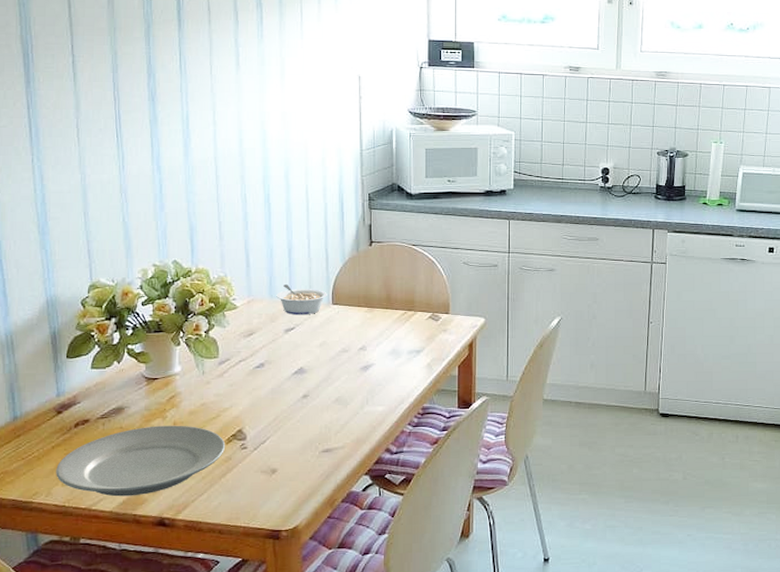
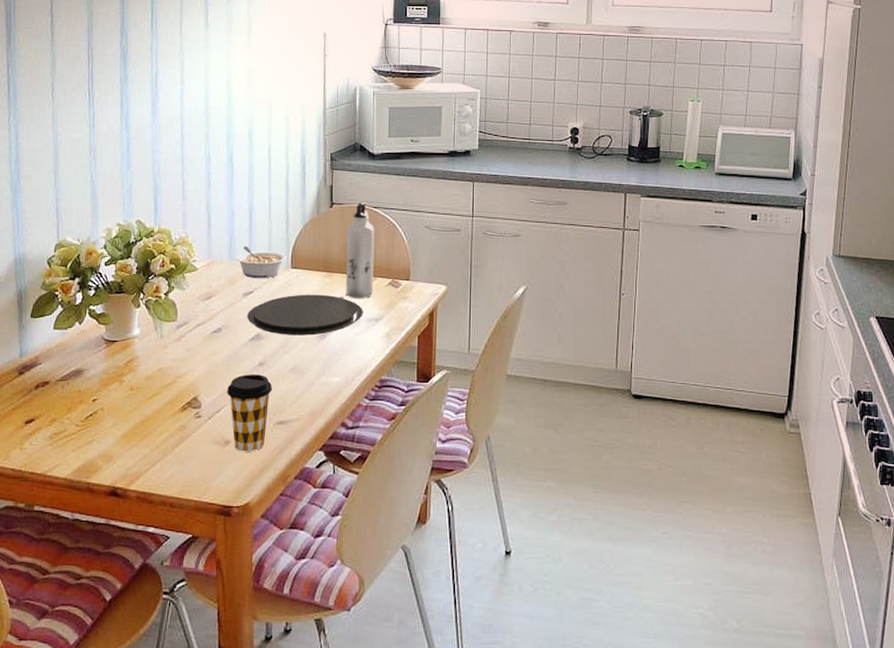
plate: present [56,425,226,497] -> none [15,390,181,463]
coffee cup: none [272,406,318,479] -> present [227,374,273,452]
plate: none [290,329,406,368] -> present [247,294,364,336]
water bottle: none [386,240,414,332] -> present [346,202,375,298]

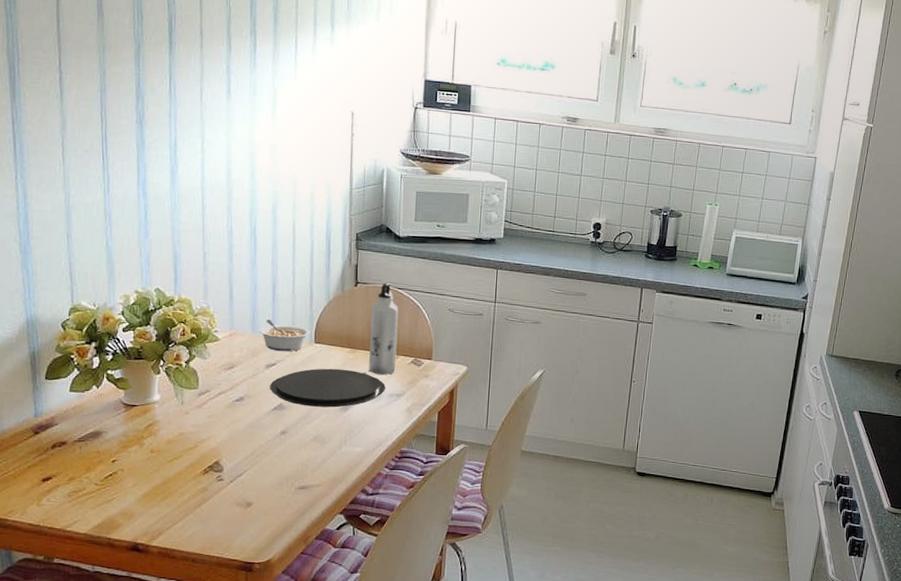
coffee cup: present [227,374,273,452] -> none [249,441,295,514]

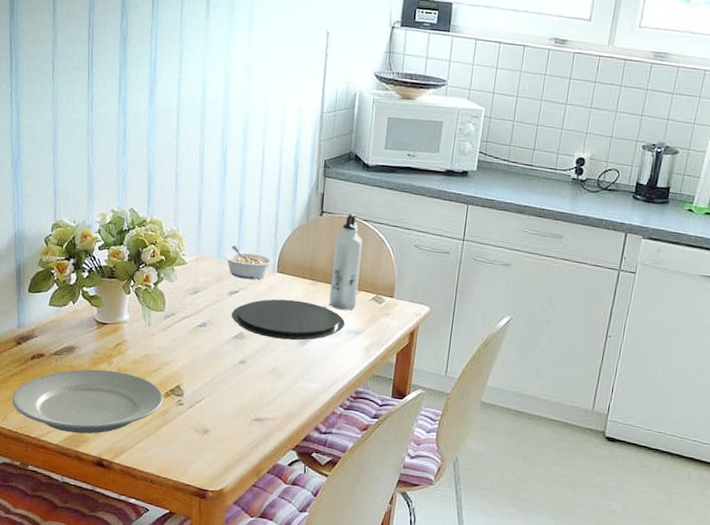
plate: none [31,452,202,520] -> present [12,369,164,434]

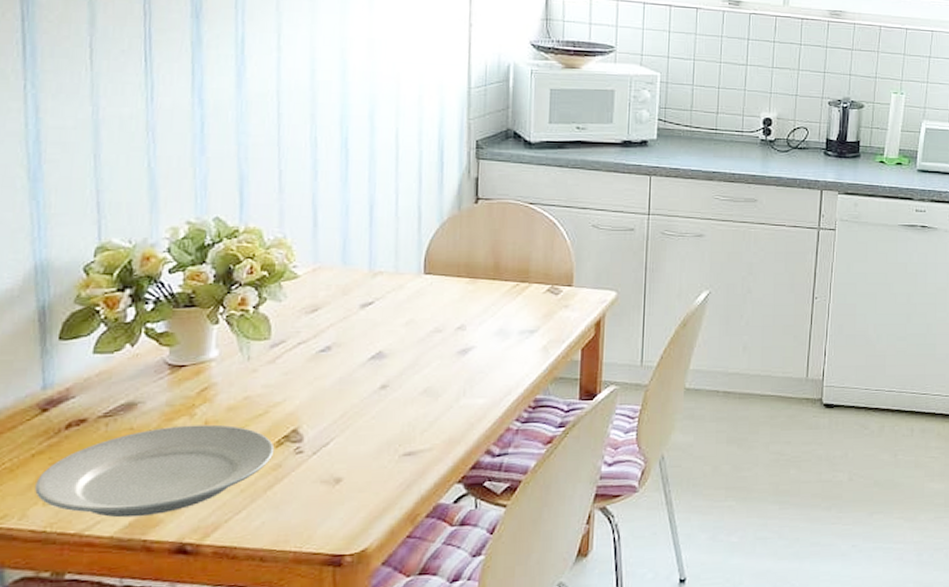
legume: present [224,246,274,280] -> none [351,249,418,287]
plate: present [231,299,346,341] -> none [366,304,516,352]
water bottle: present [329,213,363,310] -> none [493,197,531,308]

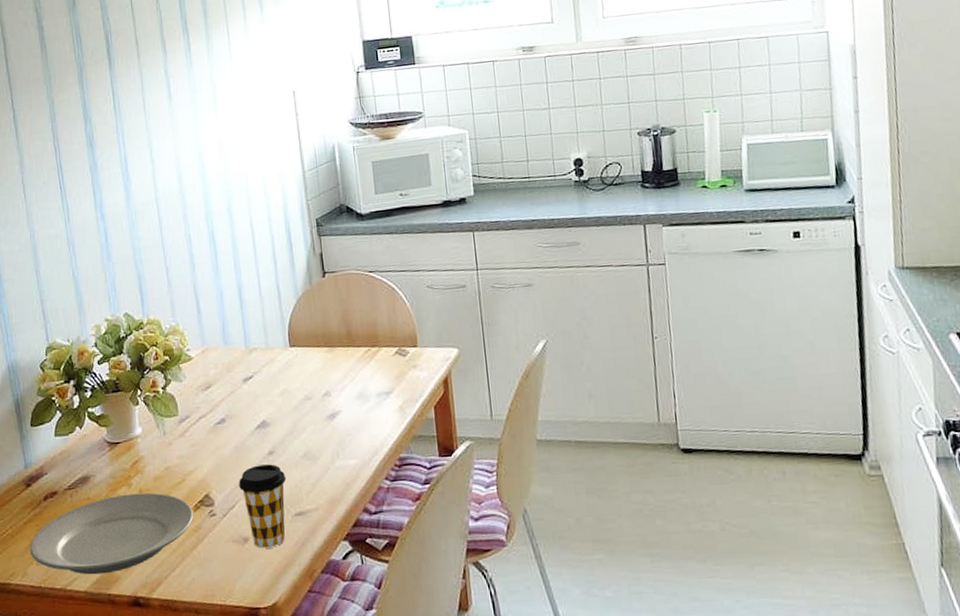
coffee cup: none [338,399,399,490] -> present [239,464,287,549]

